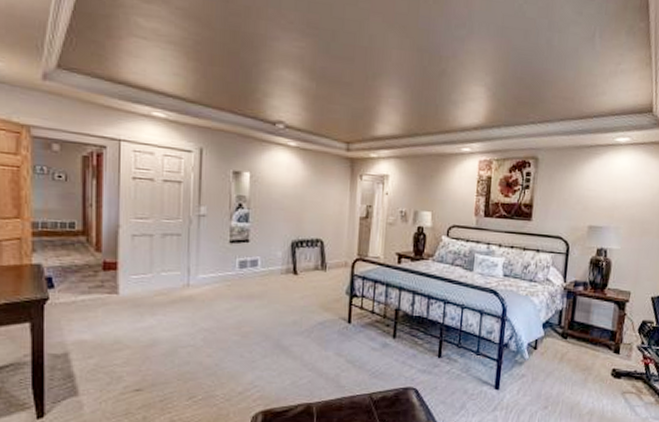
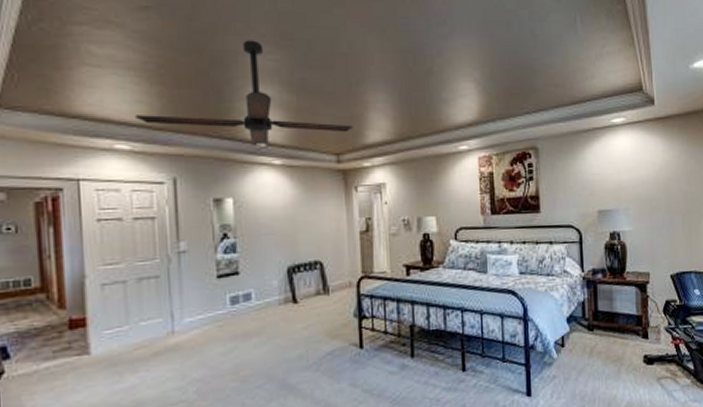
ceiling fan: none [171,25,365,127] -> present [134,40,353,145]

